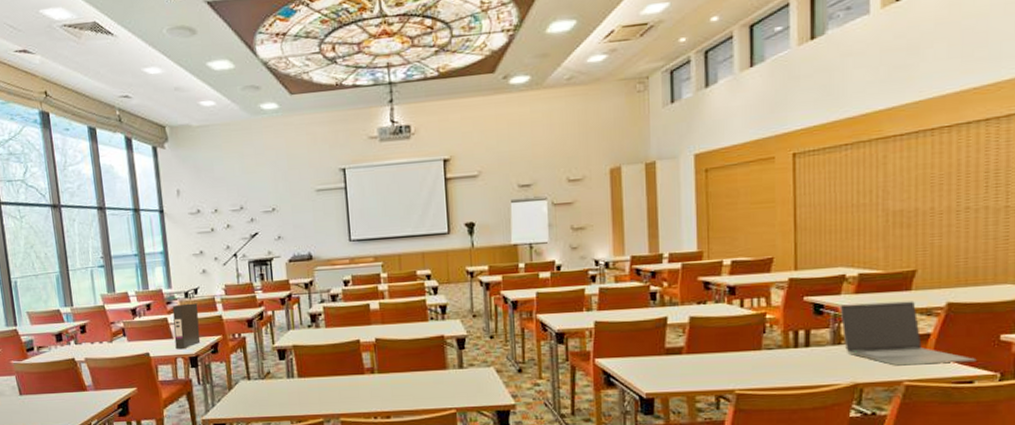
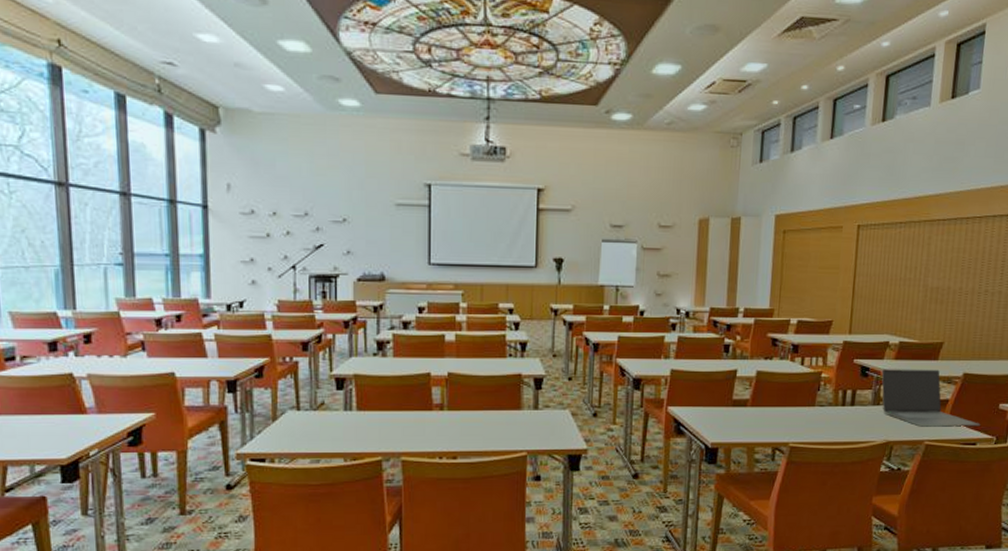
binder: present [172,303,201,350] -> none [209,318,243,371]

